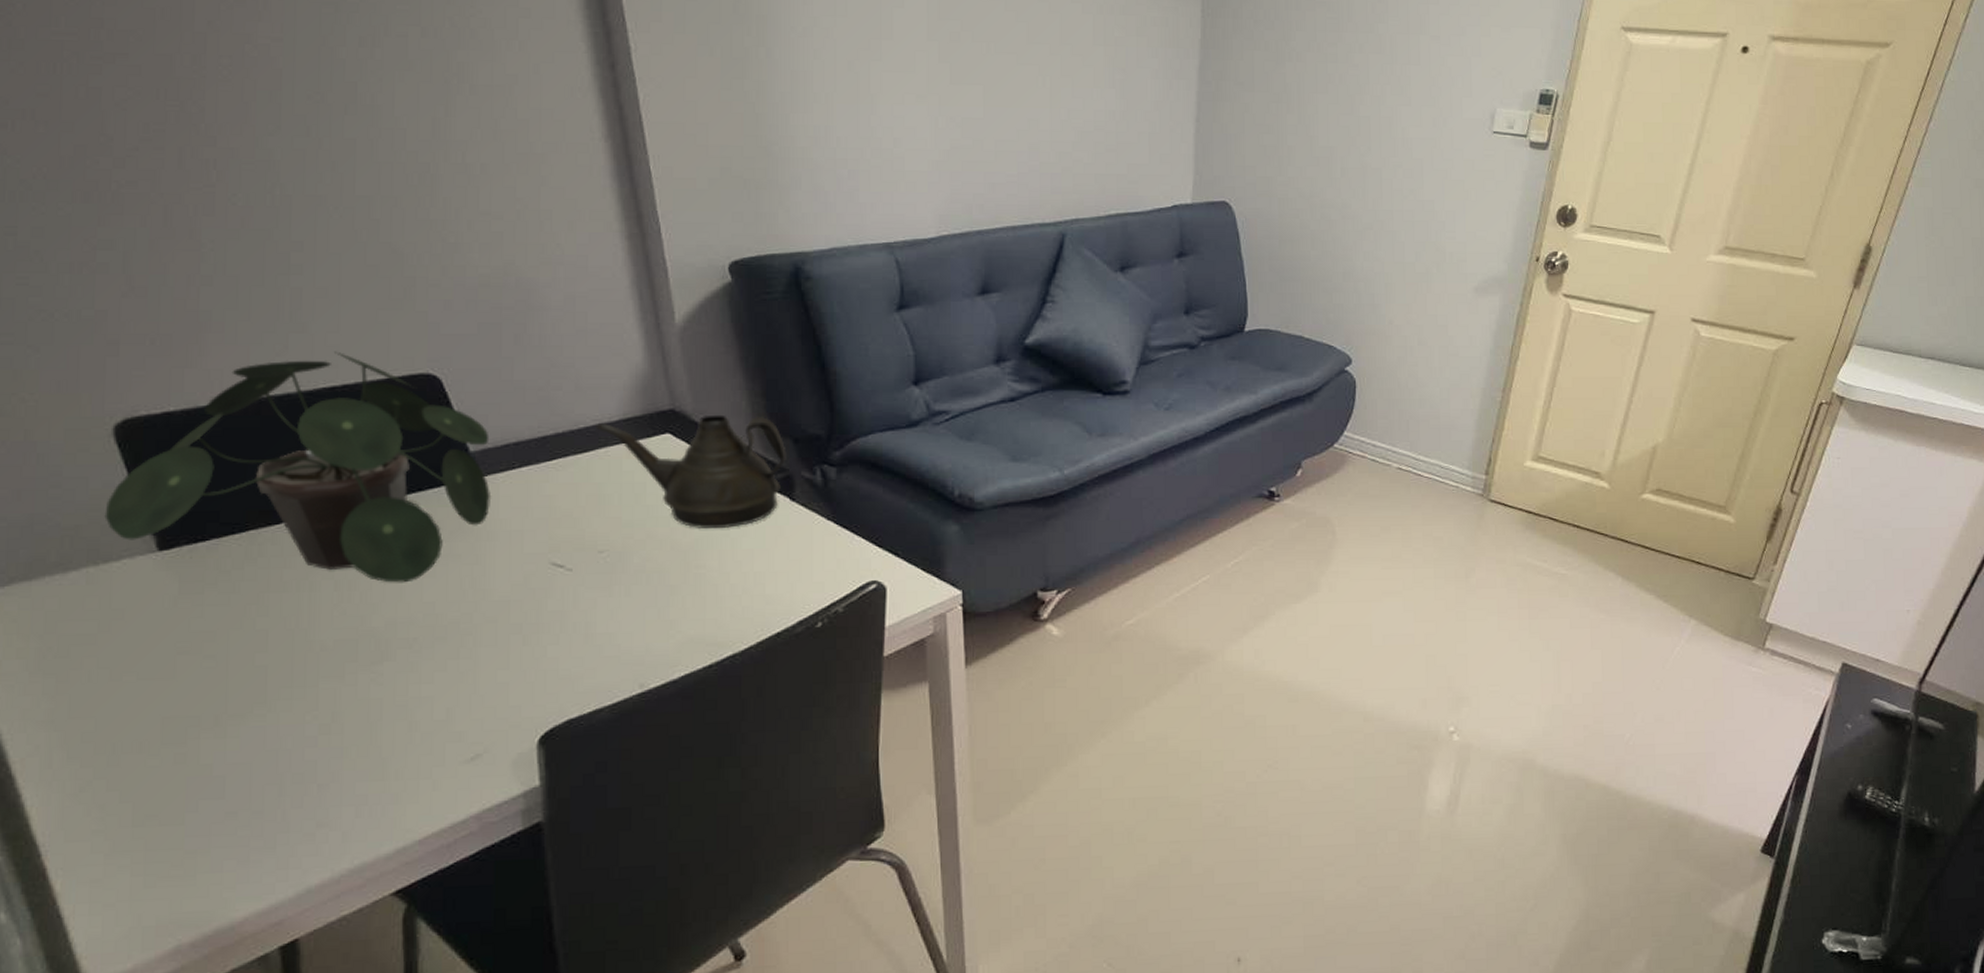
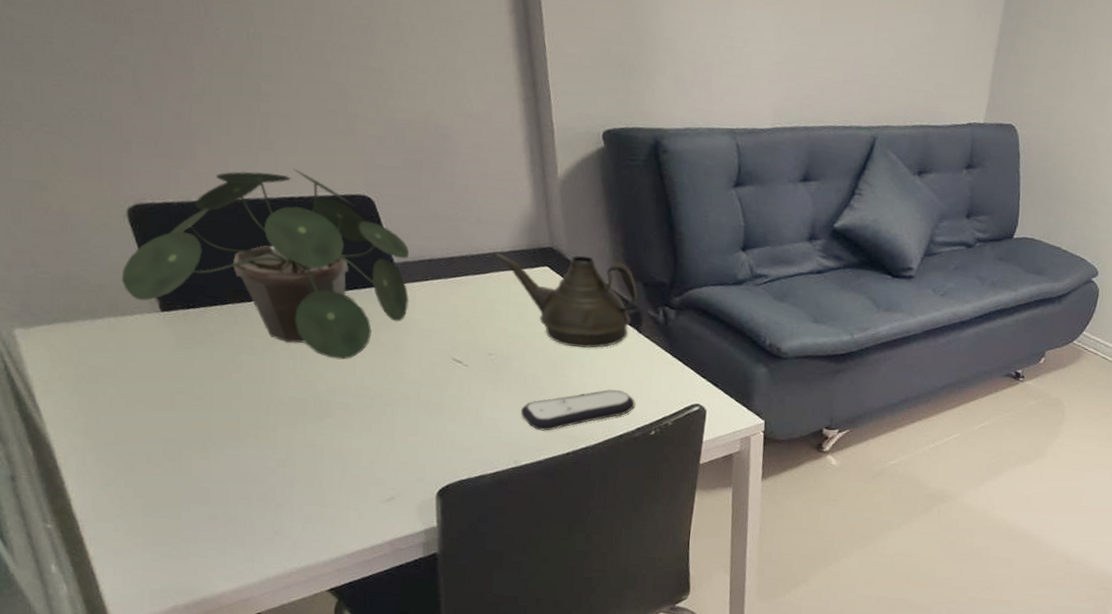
remote control: none [644,575,794,641] -> present [520,389,635,431]

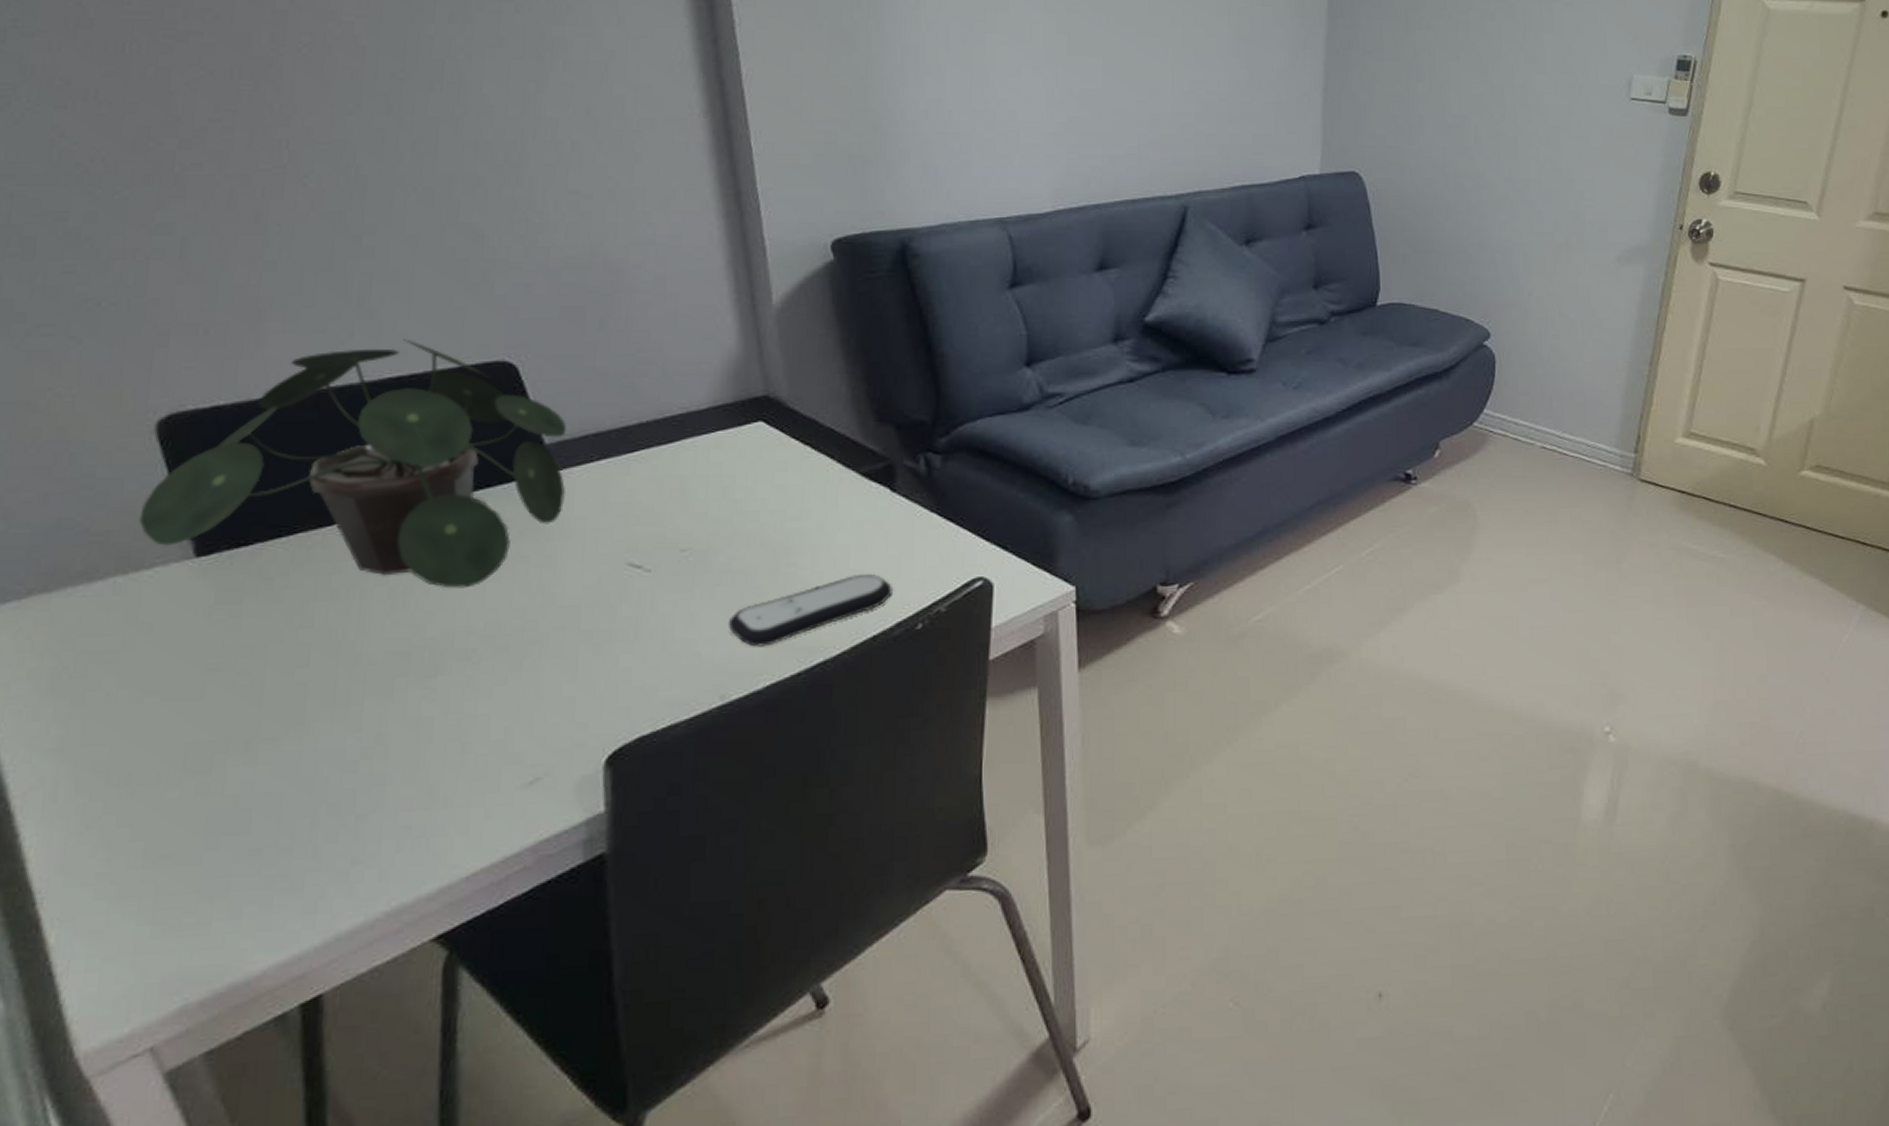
teapot: present [491,251,638,348] -> none [682,400,888,523]

